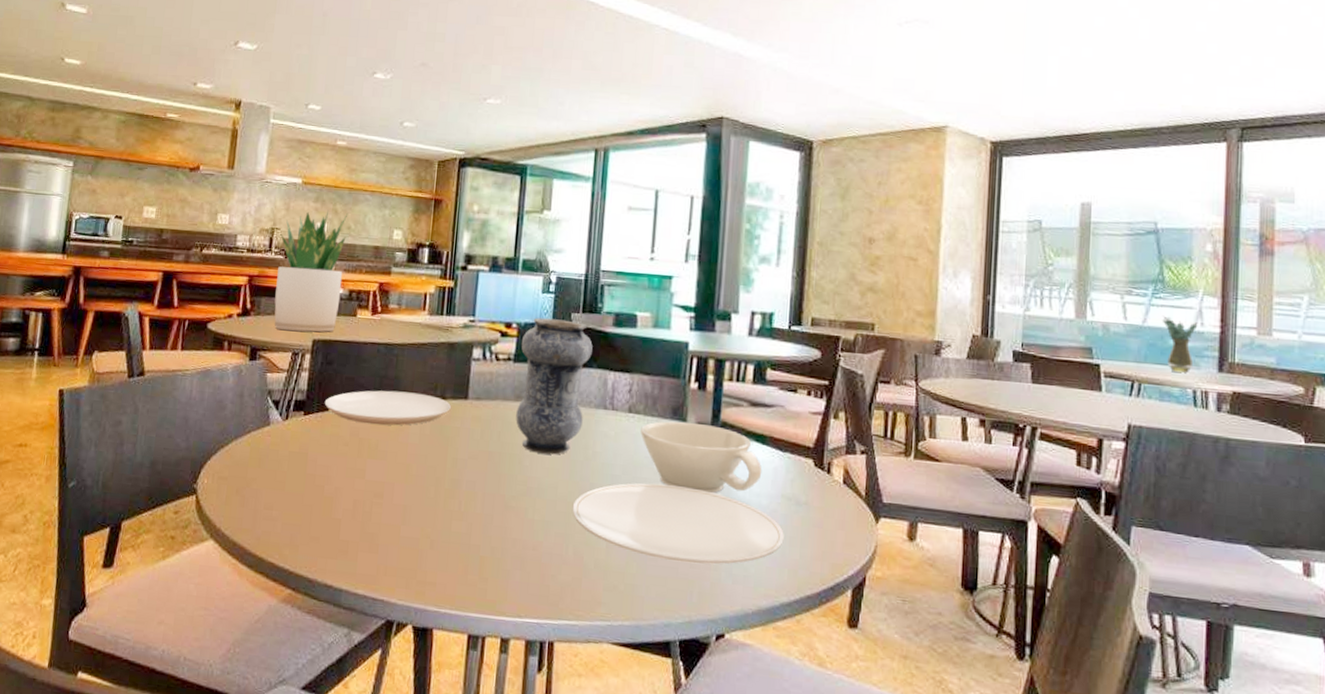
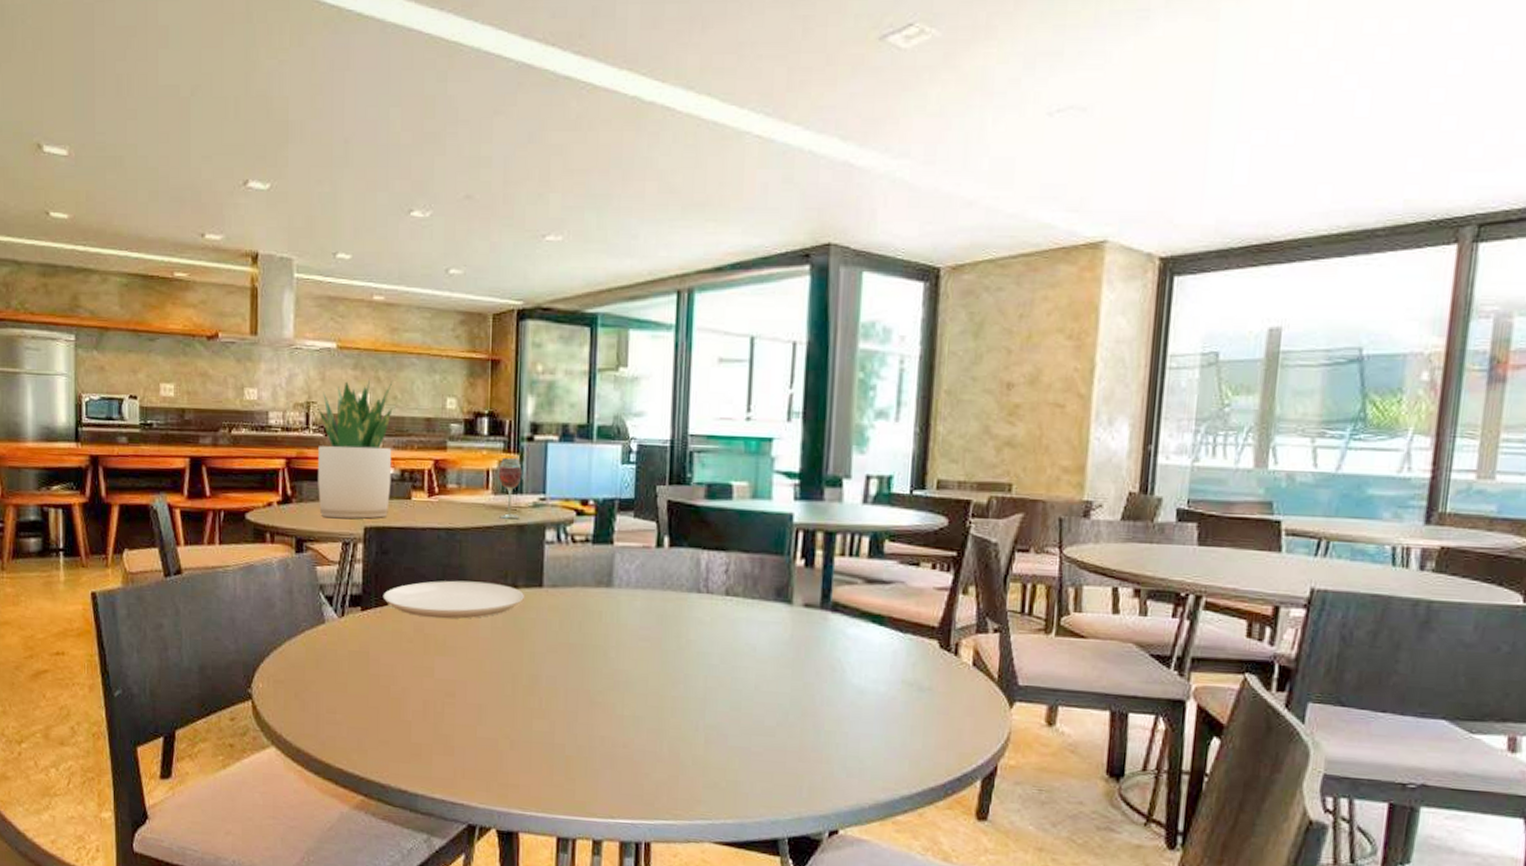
wineglass: none [433,284,456,338] -> present [498,458,522,519]
vase: present [516,317,593,455] -> none [598,492,682,645]
plate: present [572,483,784,565] -> none [665,672,905,758]
cup: present [641,421,762,493] -> none [740,603,880,681]
vase: present [1162,315,1198,374] -> none [1360,460,1404,528]

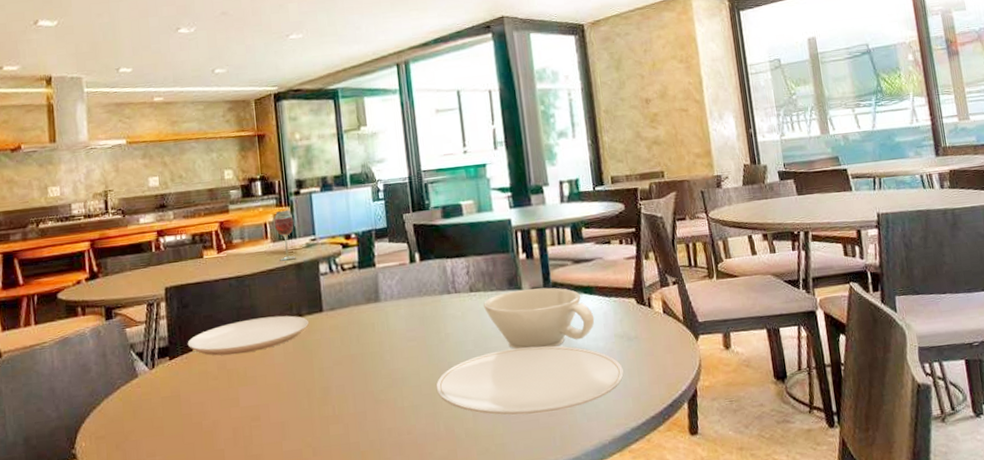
planter: present [317,377,393,519] -> none [114,163,185,286]
plate: none [665,672,905,758] -> present [436,345,624,416]
cup: none [740,603,880,681] -> present [483,287,595,350]

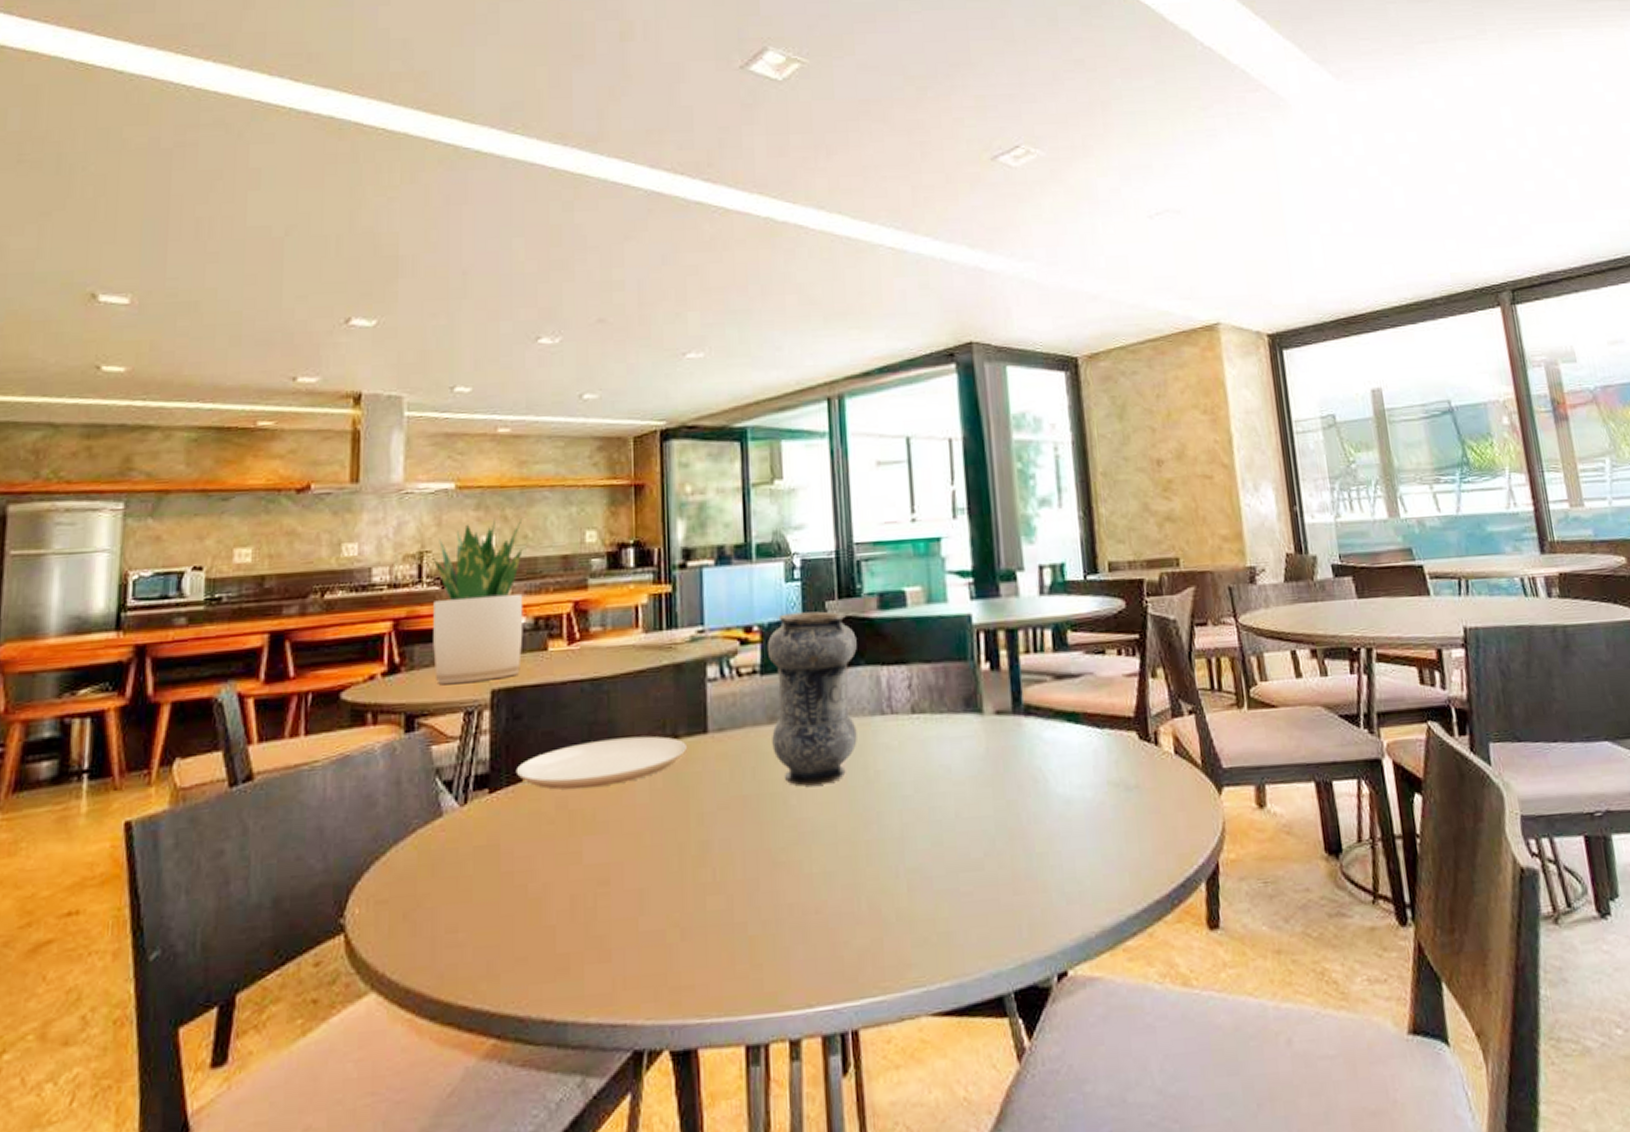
planter: none [114,163,185,286] -> present [432,517,523,685]
wineglass: present [274,210,296,261] -> none [648,589,676,660]
vase: none [362,221,432,347] -> present [767,611,857,787]
plate: present [436,345,624,416] -> none [858,793,1119,892]
cup: present [483,287,595,350] -> none [929,711,1081,798]

